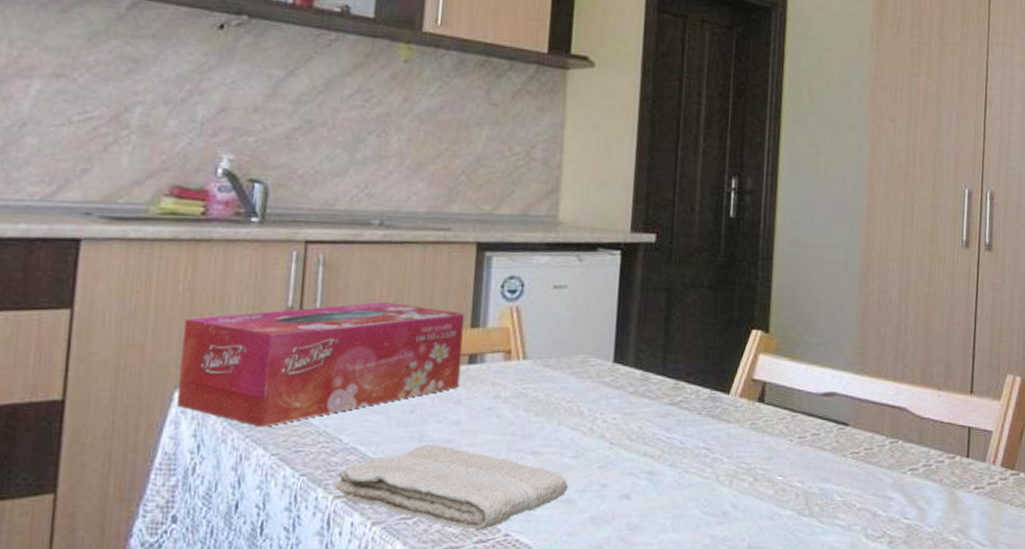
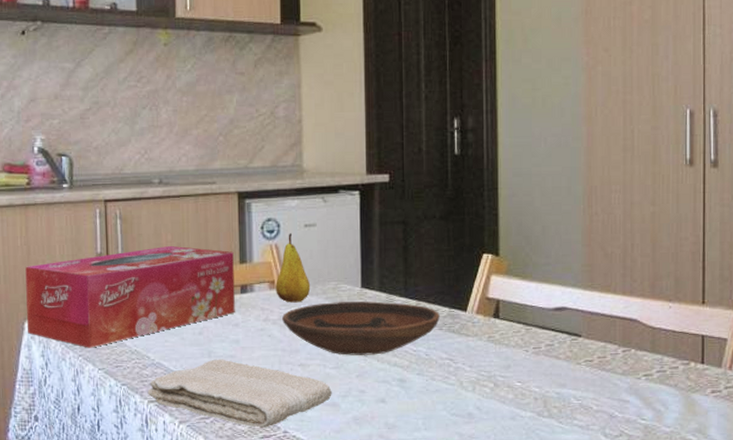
fruit: none [511,295,555,378] -> present [275,233,311,303]
bowl: none [516,378,700,442] -> present [282,301,440,356]

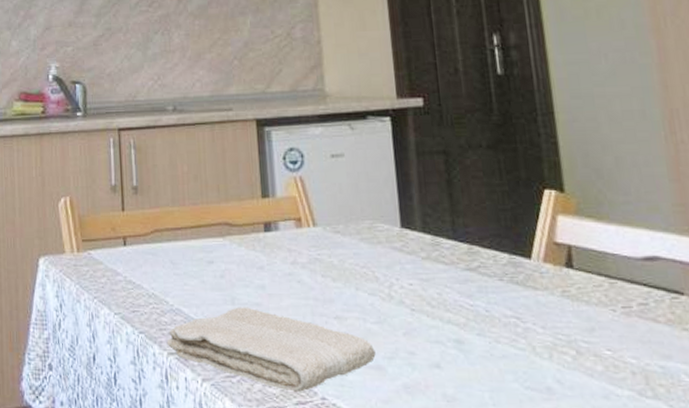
tissue box: present [25,245,235,348] -> none [40,177,259,290]
fruit: present [275,233,311,303] -> none [302,164,343,244]
bowl: present [282,301,440,356] -> none [312,244,499,309]

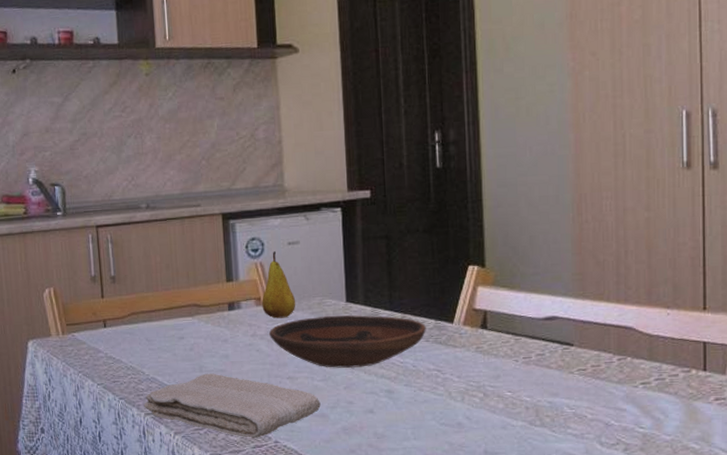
fruit: none [302,164,343,244] -> present [262,251,296,319]
bowl: none [312,244,499,309] -> present [269,315,426,368]

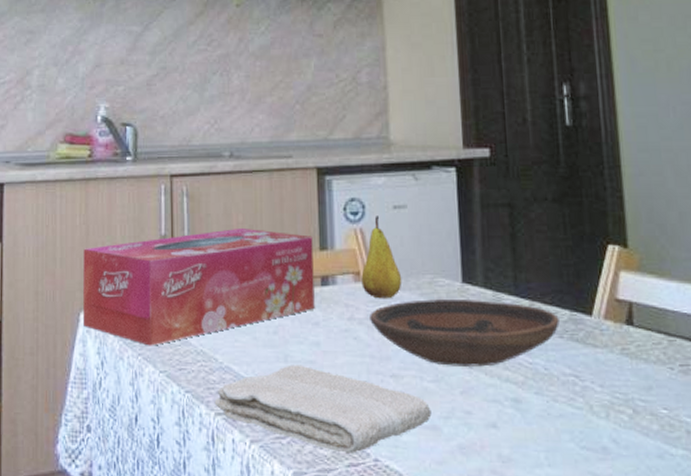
tissue box: none [26,266,224,365] -> present [82,227,315,346]

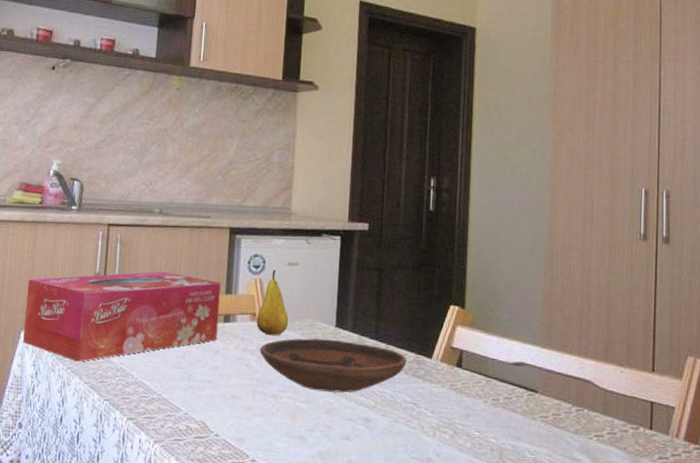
washcloth: present [214,364,432,454] -> none [127,383,301,455]

